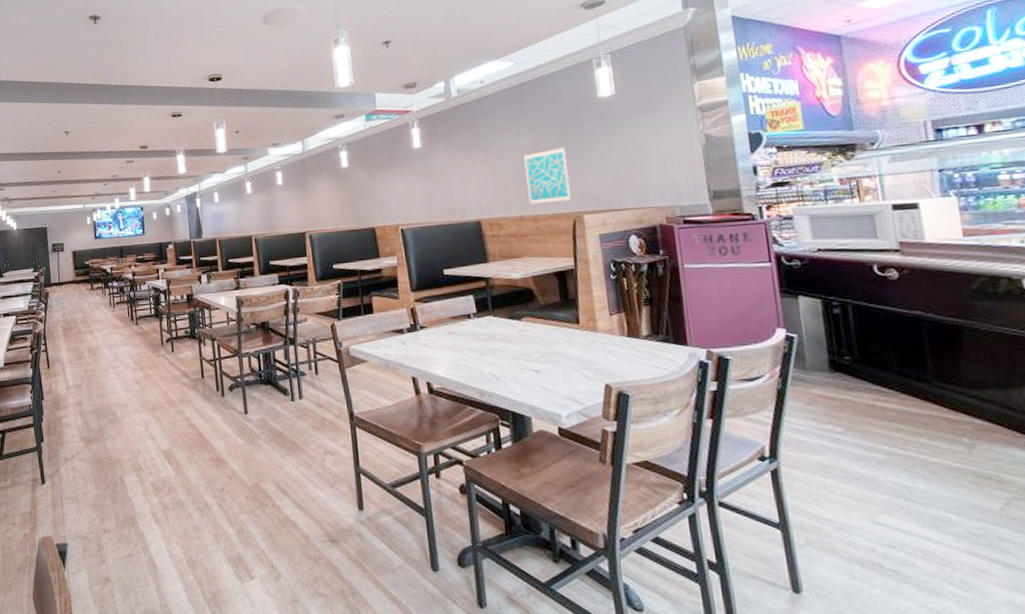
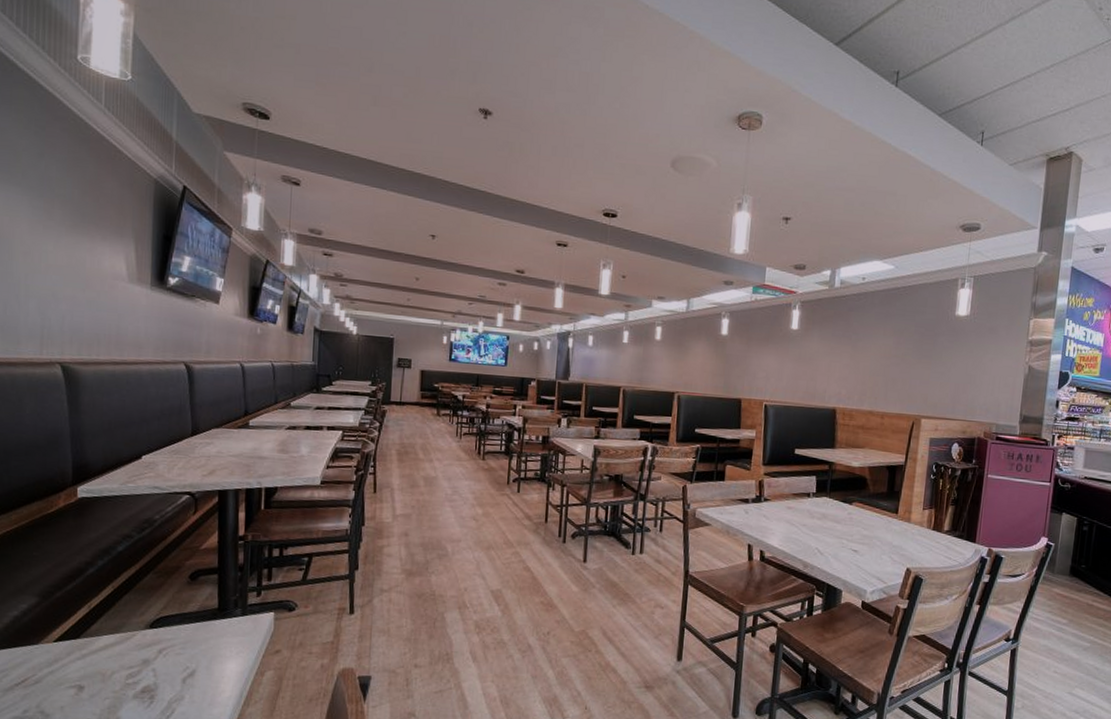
wall art: present [524,147,571,206] -> none [880,353,920,405]

